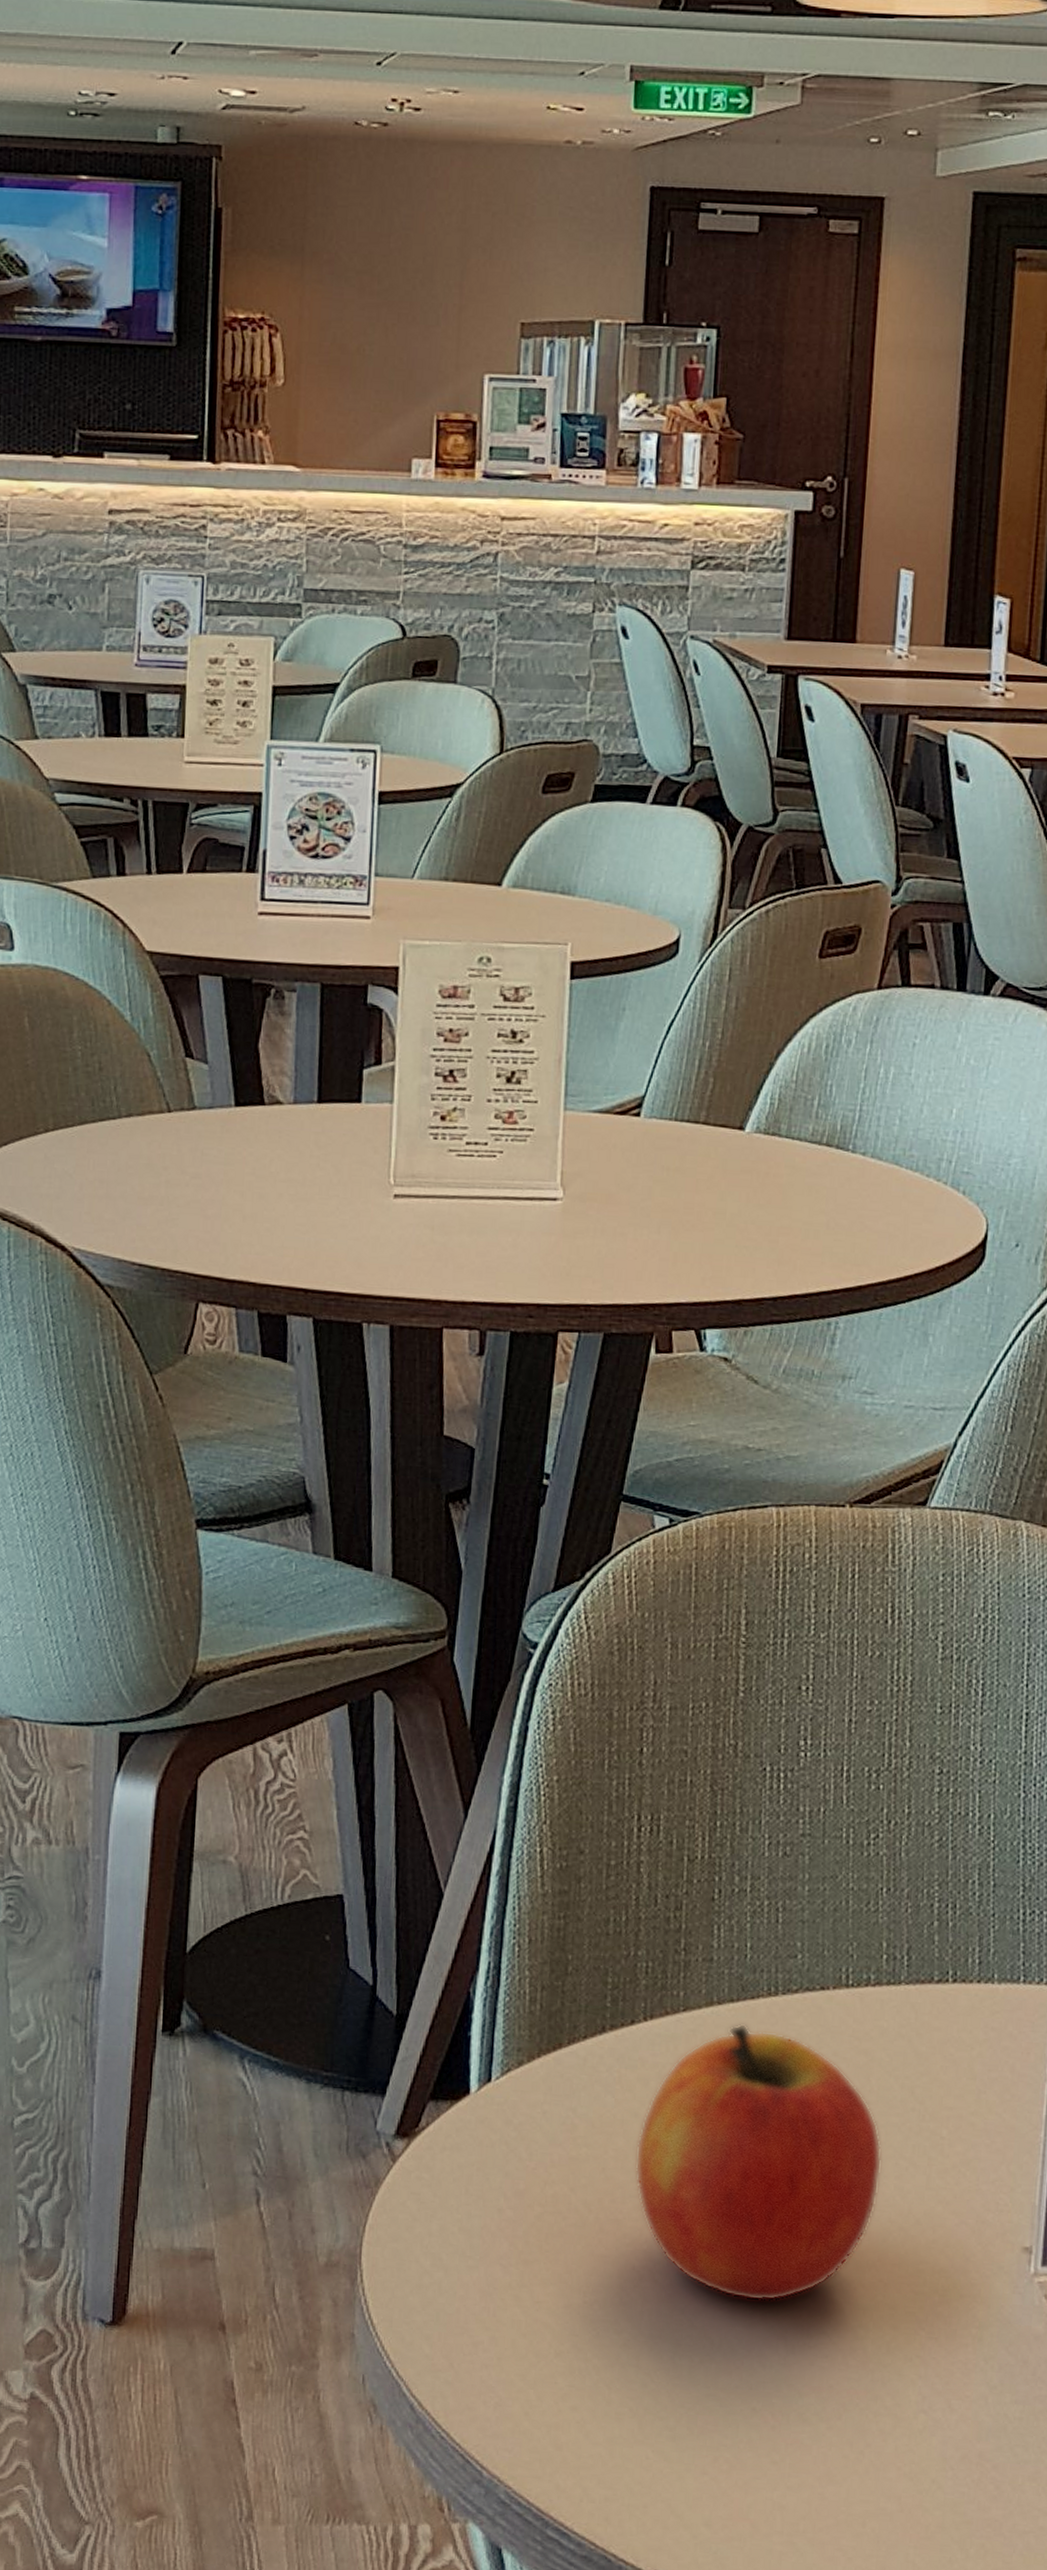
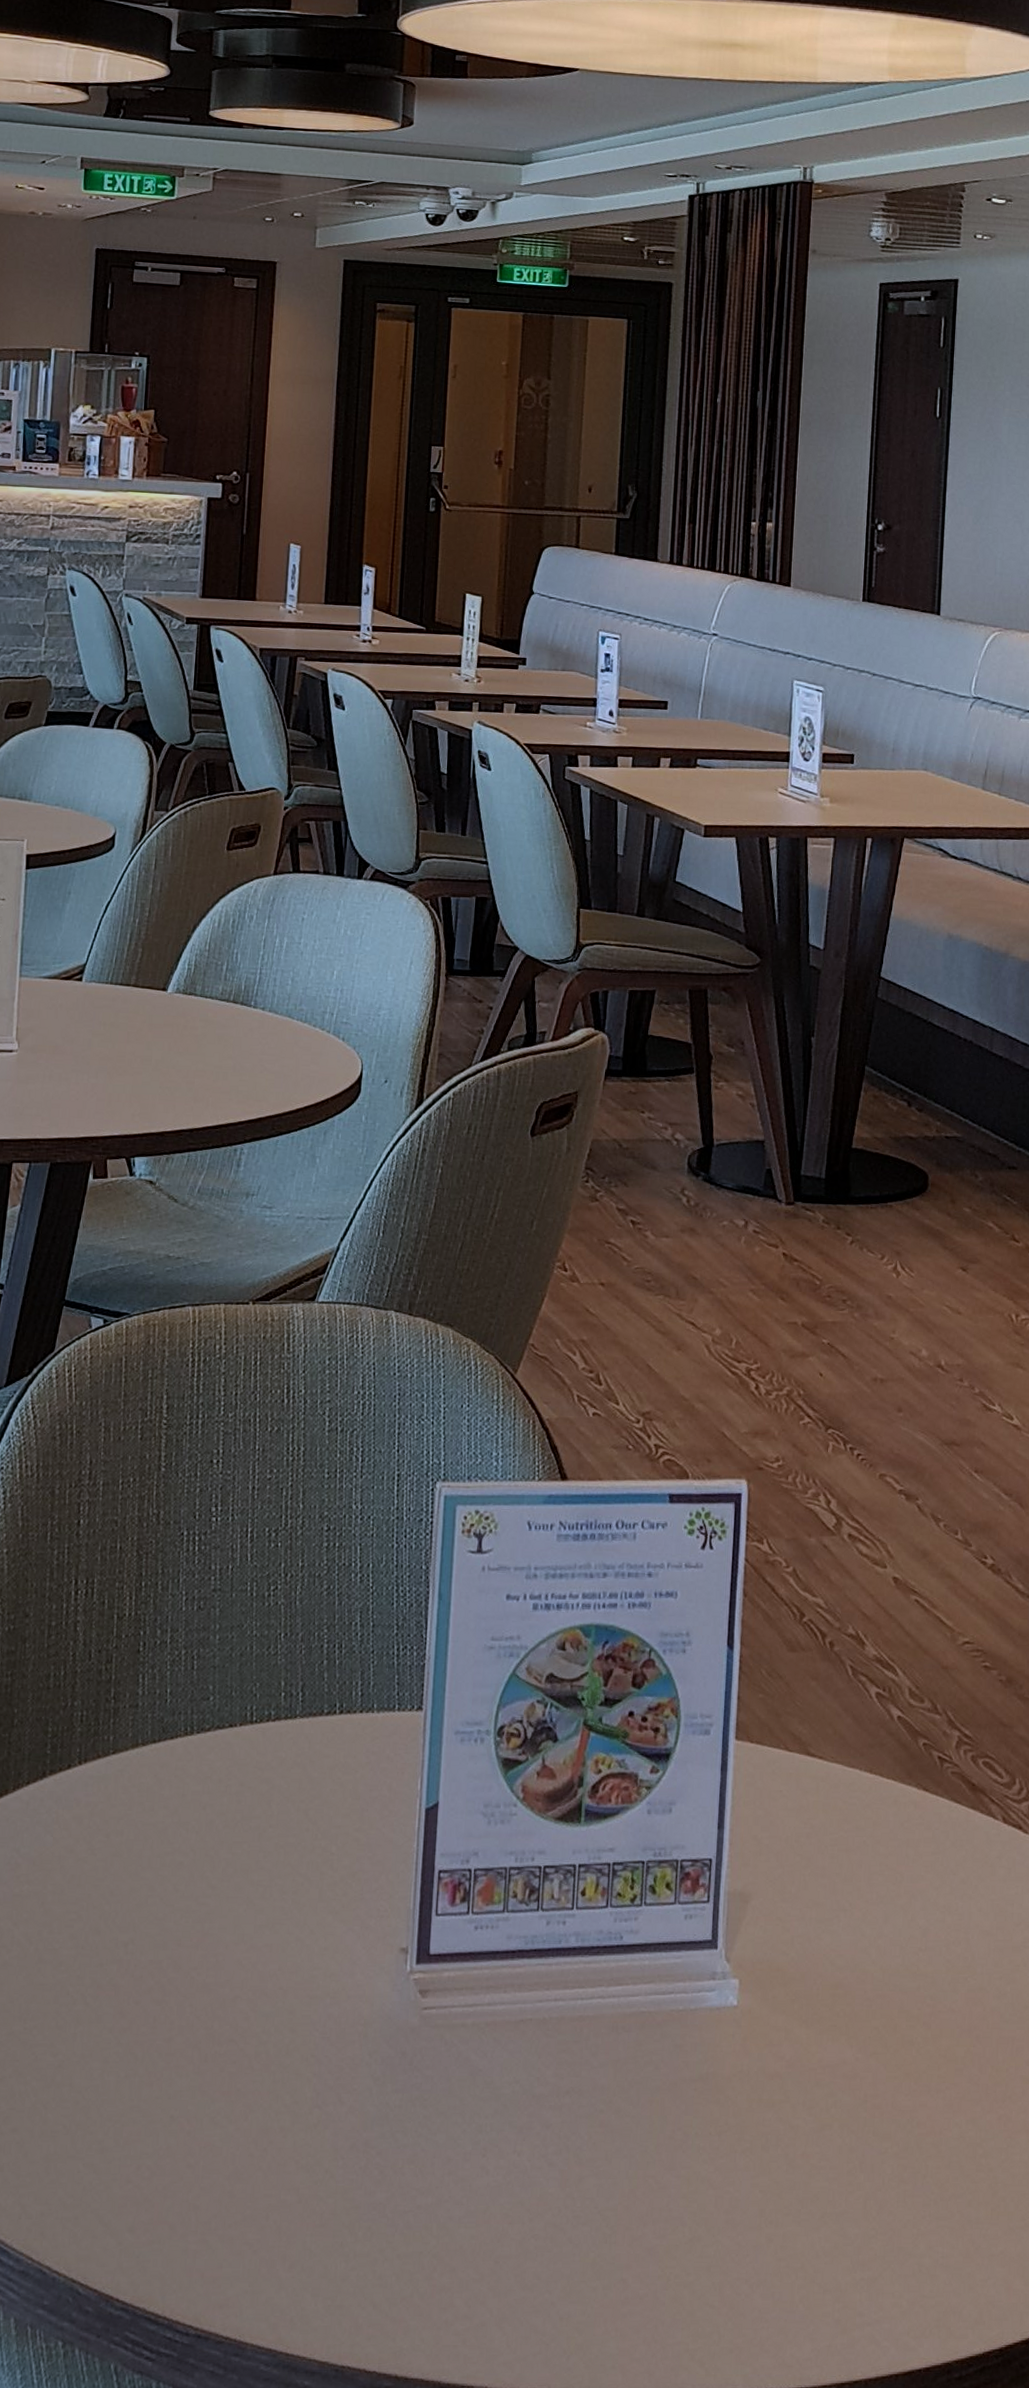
apple: present [635,2023,882,2302] -> none [70,1761,282,2016]

